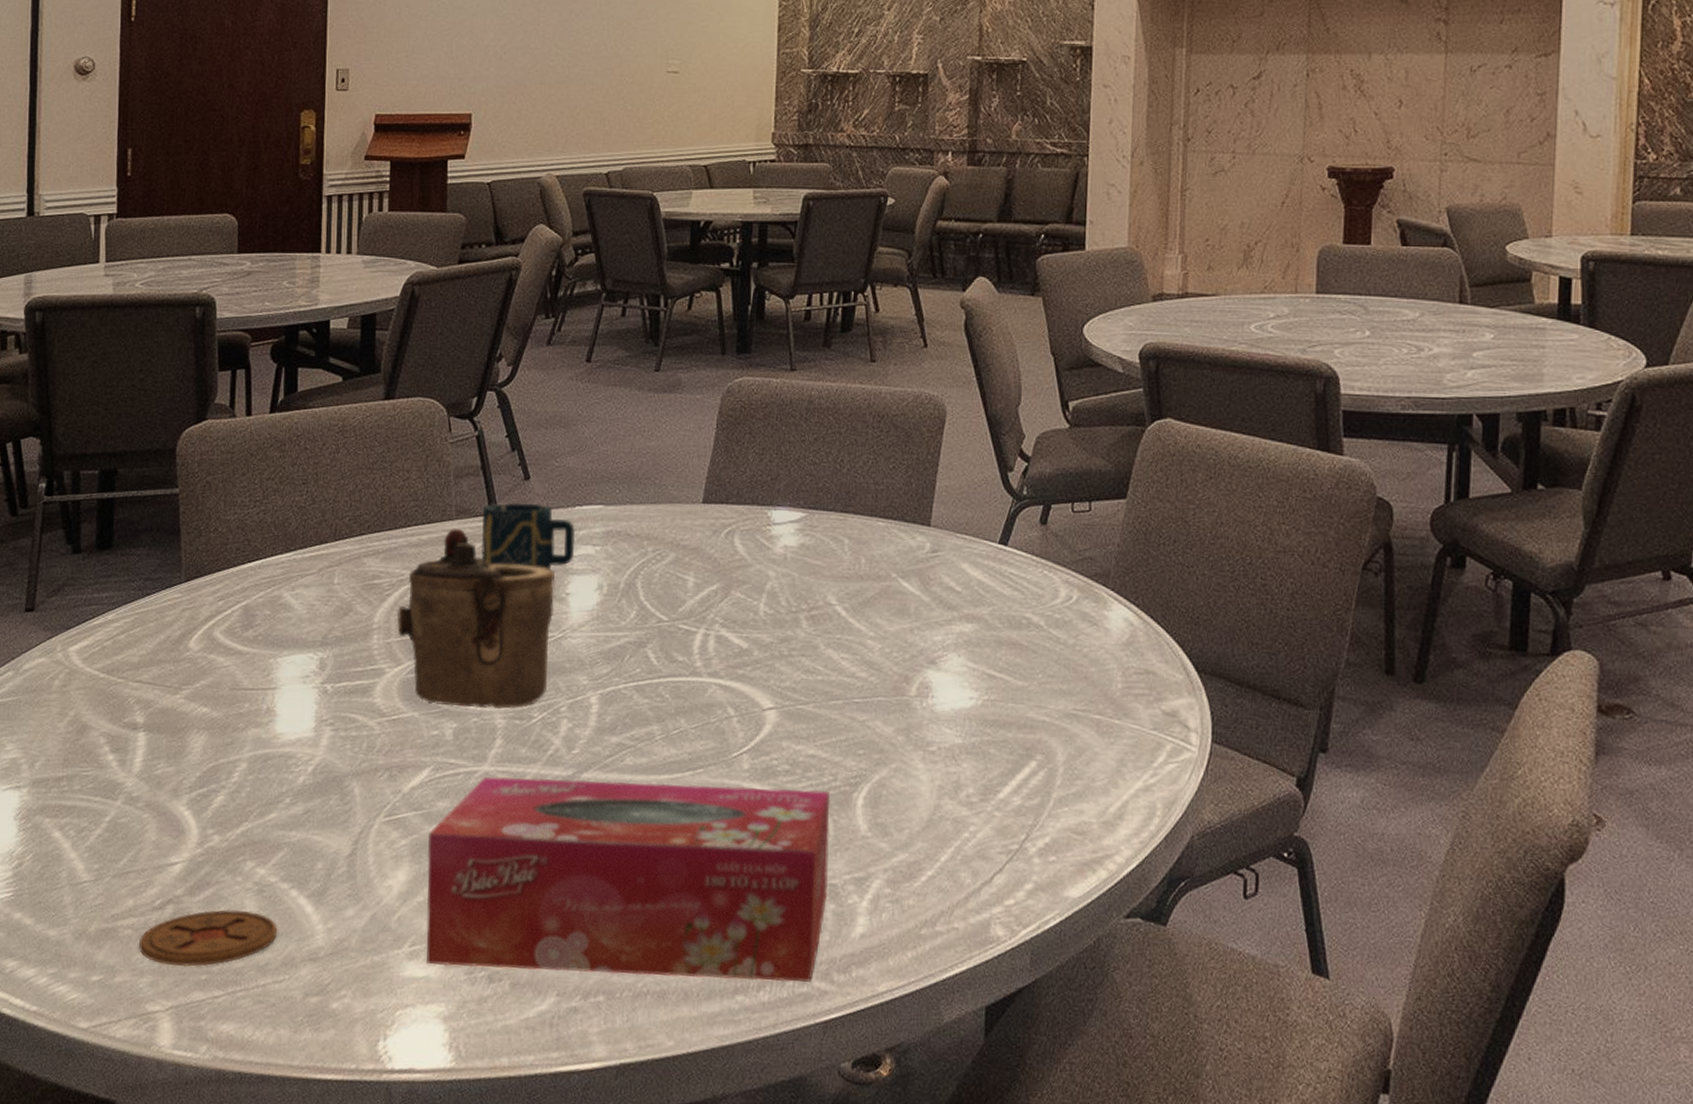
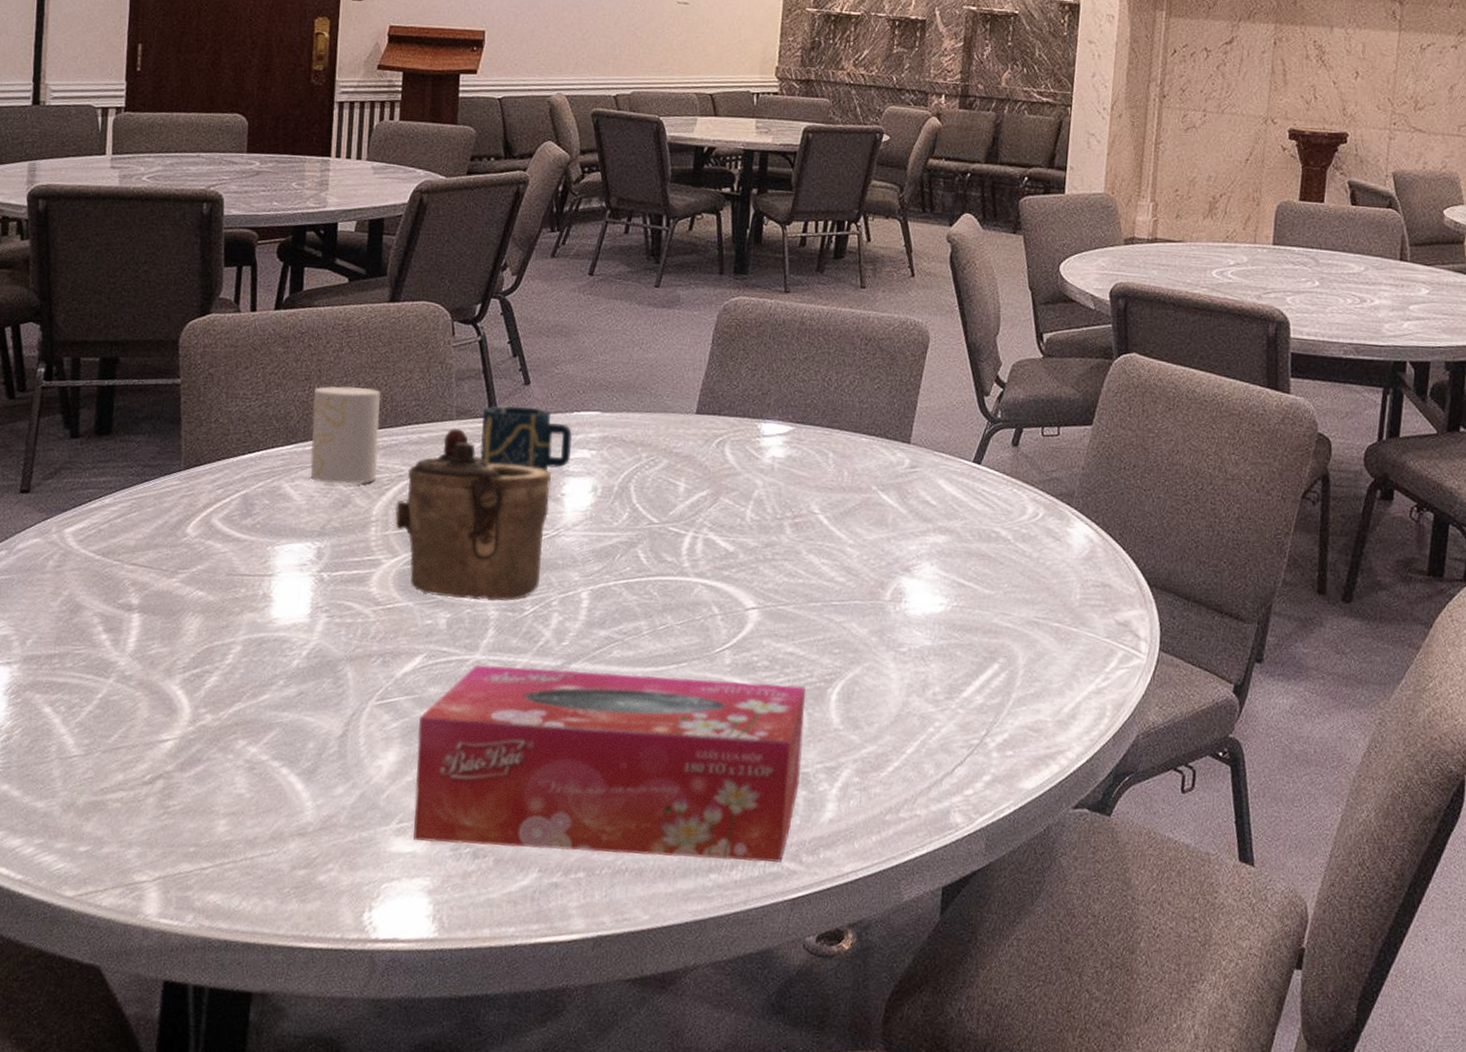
coaster: present [138,909,278,967] -> none [127,785,267,840]
cup: none [310,488,379,592] -> present [310,386,381,485]

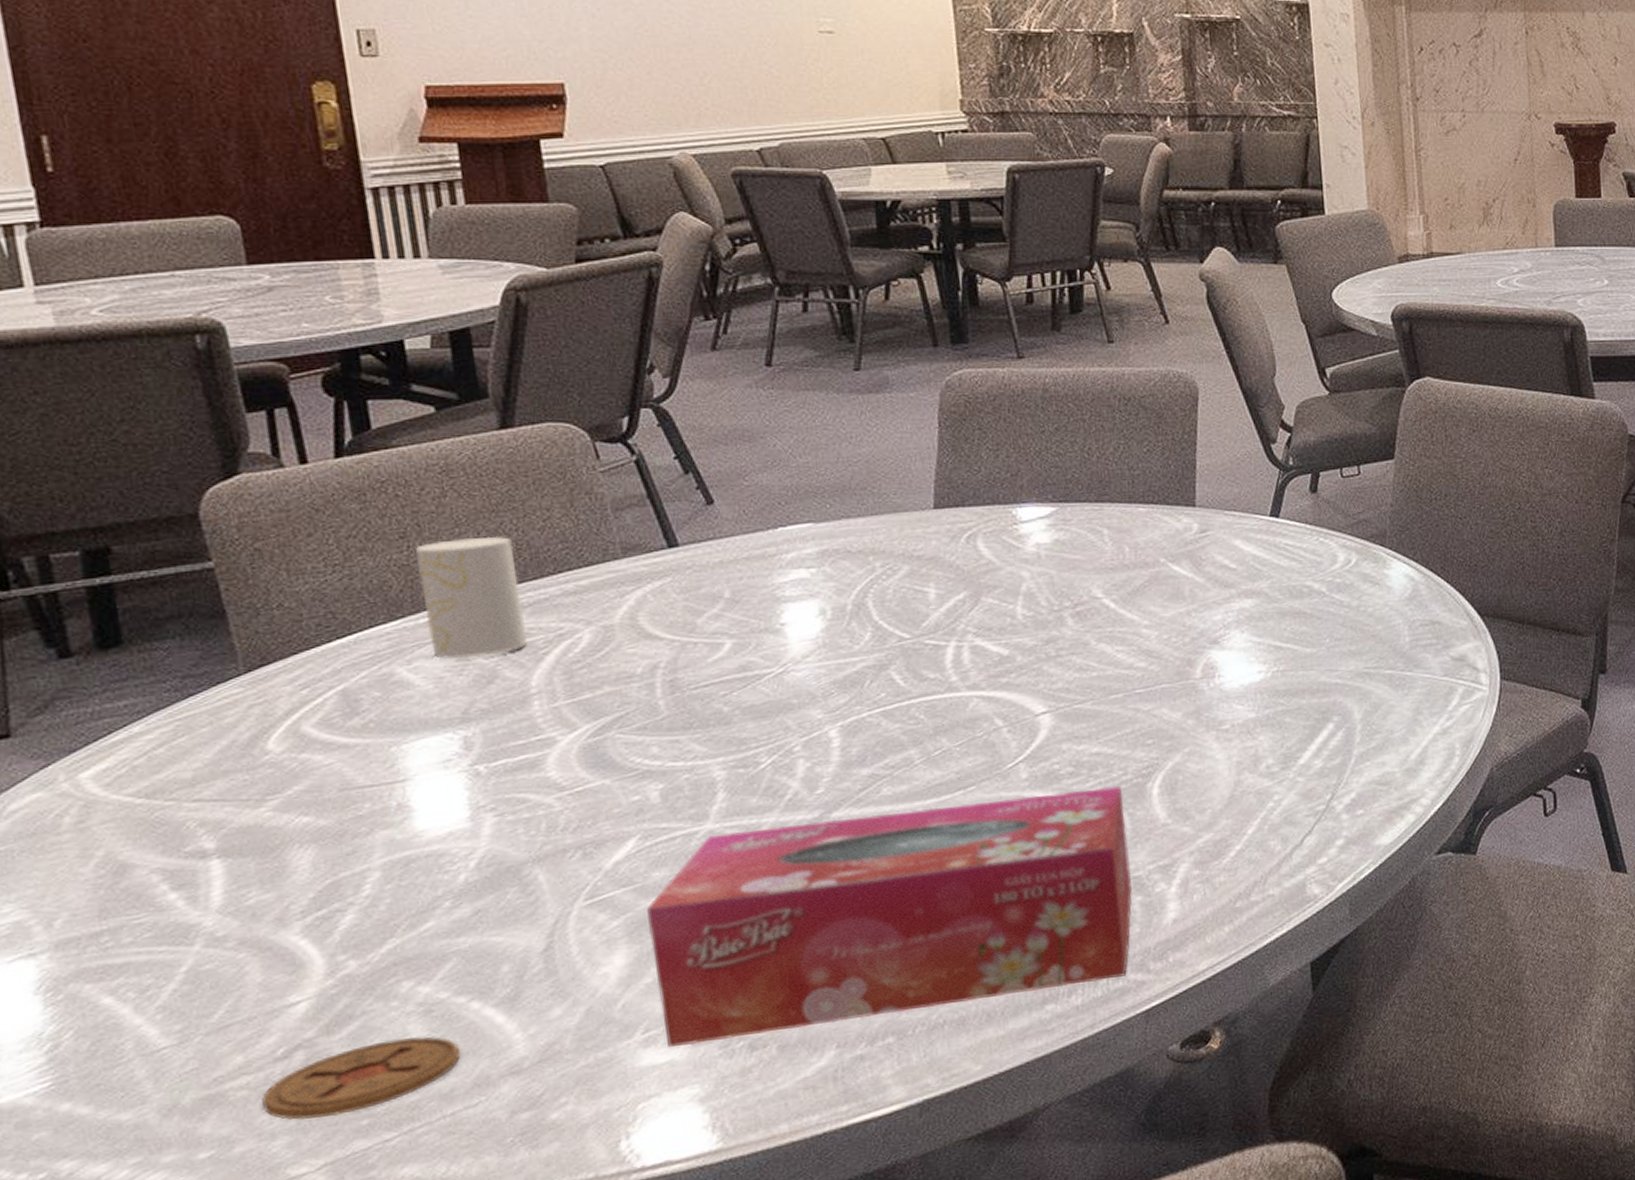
coaster: none [127,785,267,840] -> present [261,1036,461,1120]
teapot: present [395,427,551,602] -> none [562,567,773,768]
cup: present [480,405,573,471] -> none [656,529,784,604]

